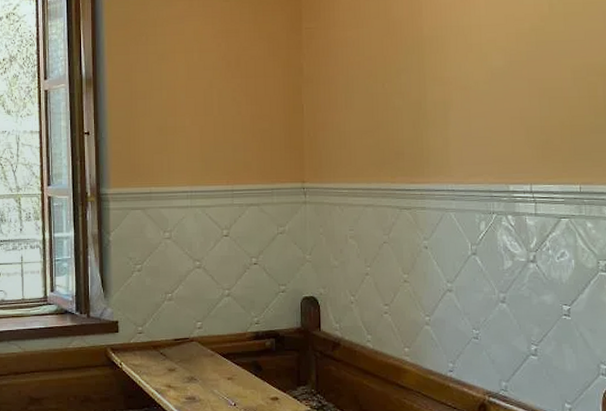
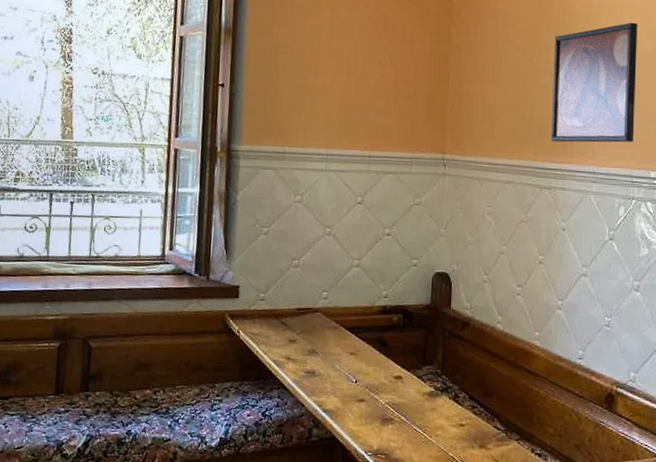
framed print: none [404,39,491,163] -> present [550,22,637,143]

